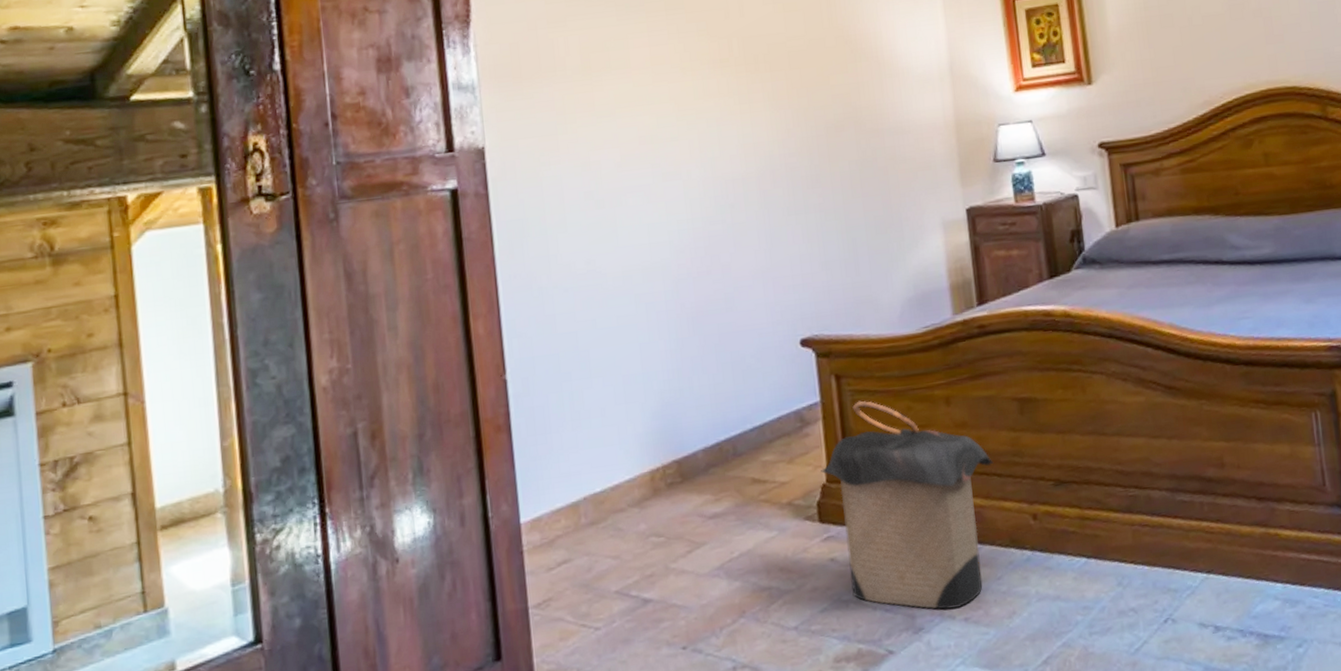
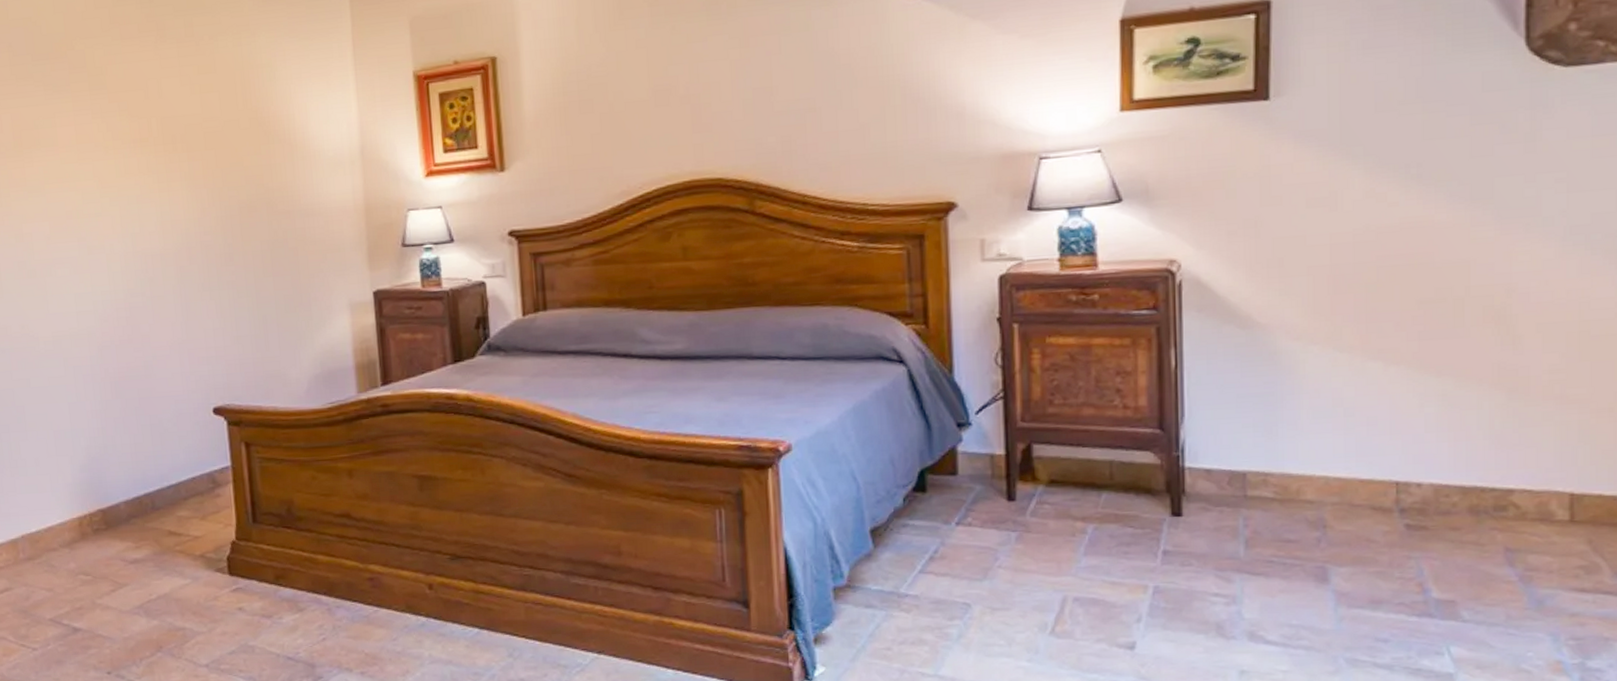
laundry hamper: present [821,400,994,610] -> none [231,467,393,663]

